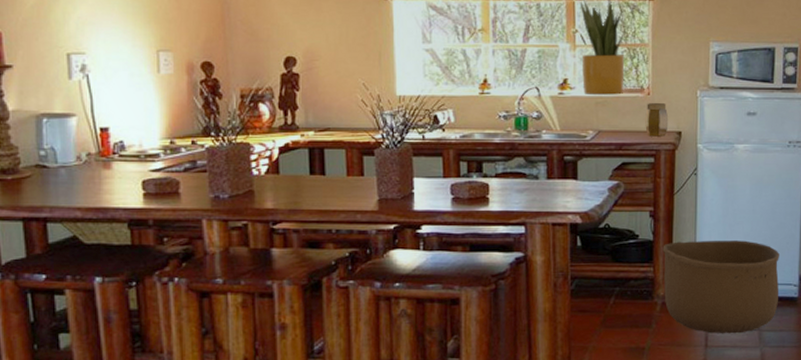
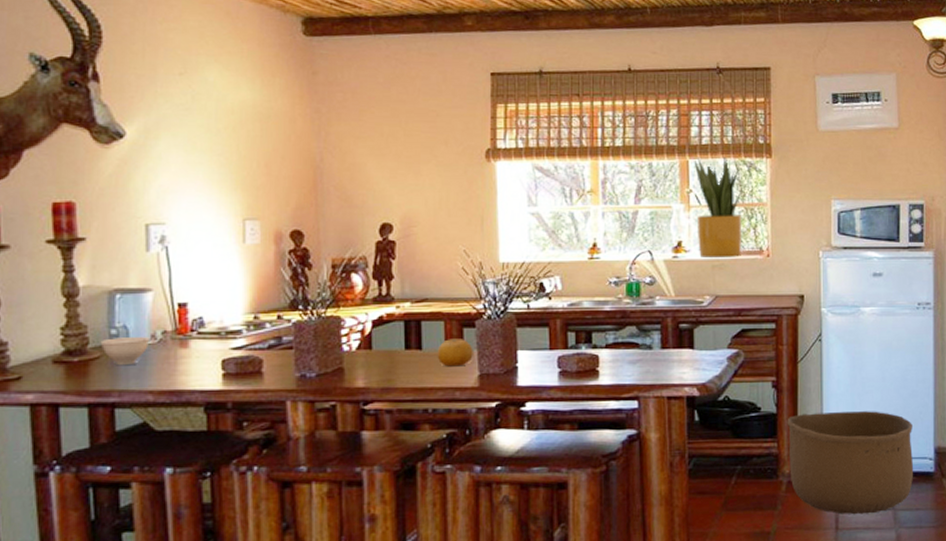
bowl: none [30,157,76,184] -> present [100,336,151,366]
fruit: none [339,166,373,192] -> present [437,339,473,367]
jar: present [645,103,669,137] -> none [765,265,790,301]

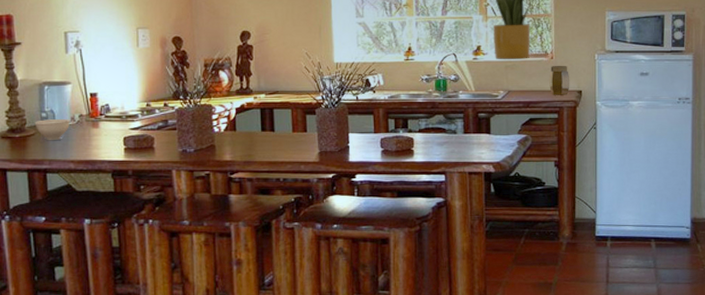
fruit: present [437,339,473,367] -> none [286,123,314,146]
jar: none [765,265,790,301] -> present [549,66,570,95]
basket: present [787,411,914,515] -> none [567,187,673,272]

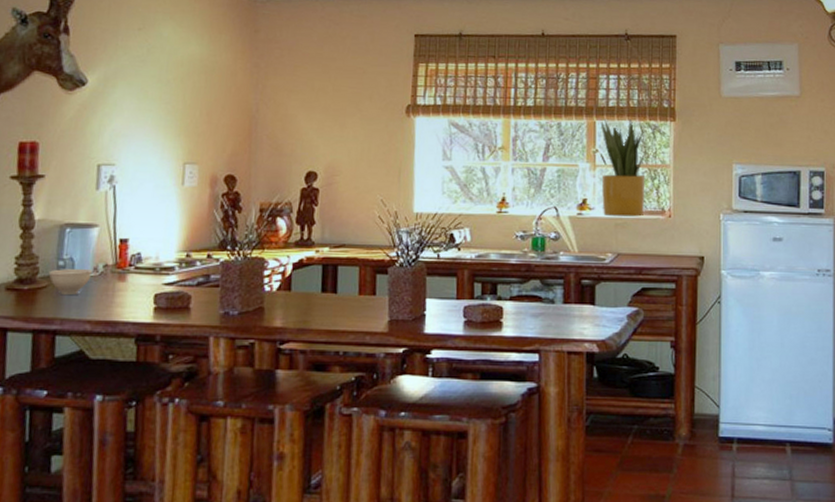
jar: present [549,66,570,95] -> none [666,226,691,261]

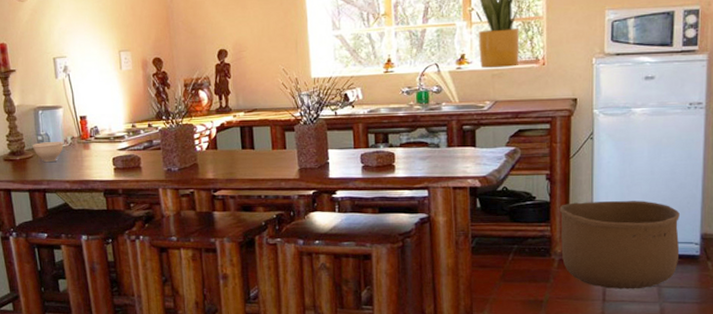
basket: none [684,376,812,483] -> present [559,201,680,290]

